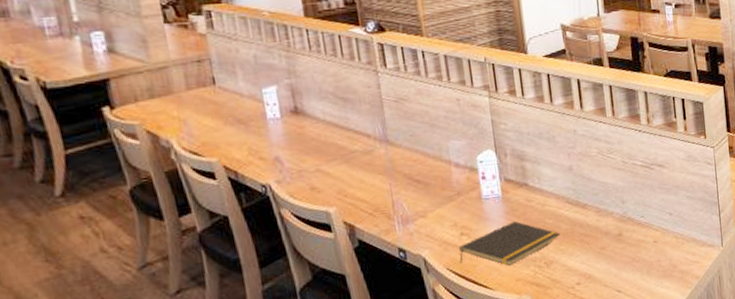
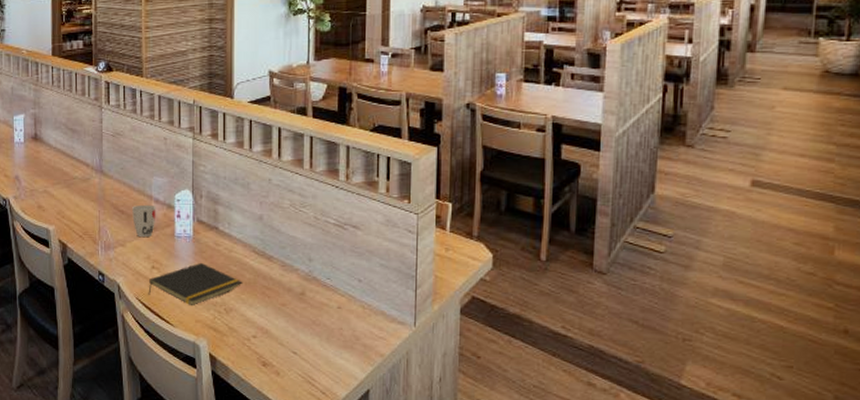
cup: none [429,170,458,205] -> present [132,204,156,238]

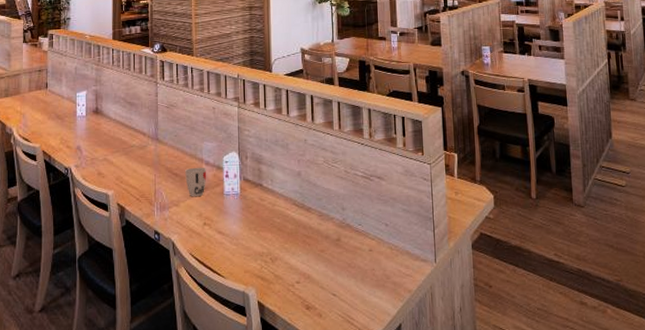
notepad: present [148,262,243,305] -> none [200,216,286,257]

